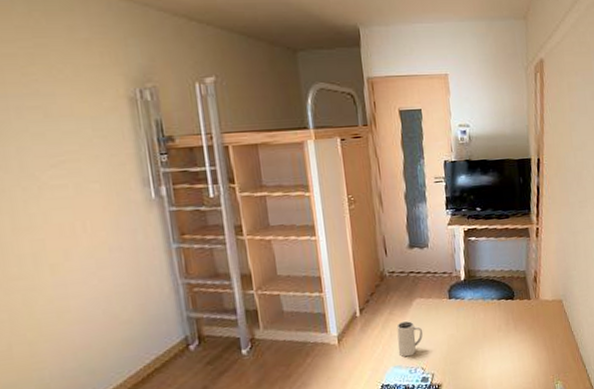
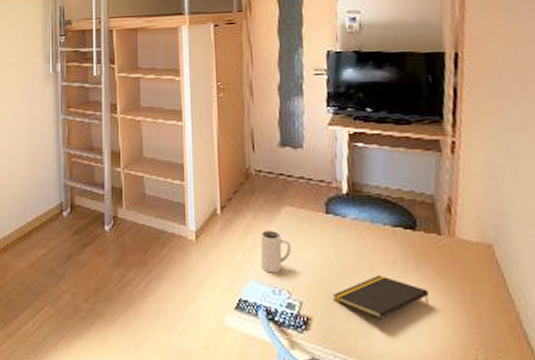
notepad: none [457,338,524,372] -> present [333,274,430,320]

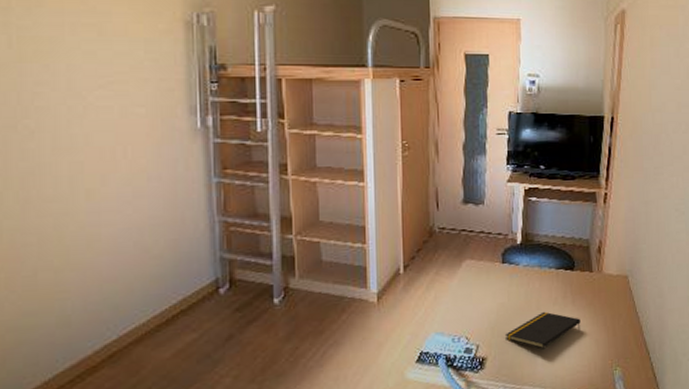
mug: present [260,229,292,273] -> none [441,283,471,324]

